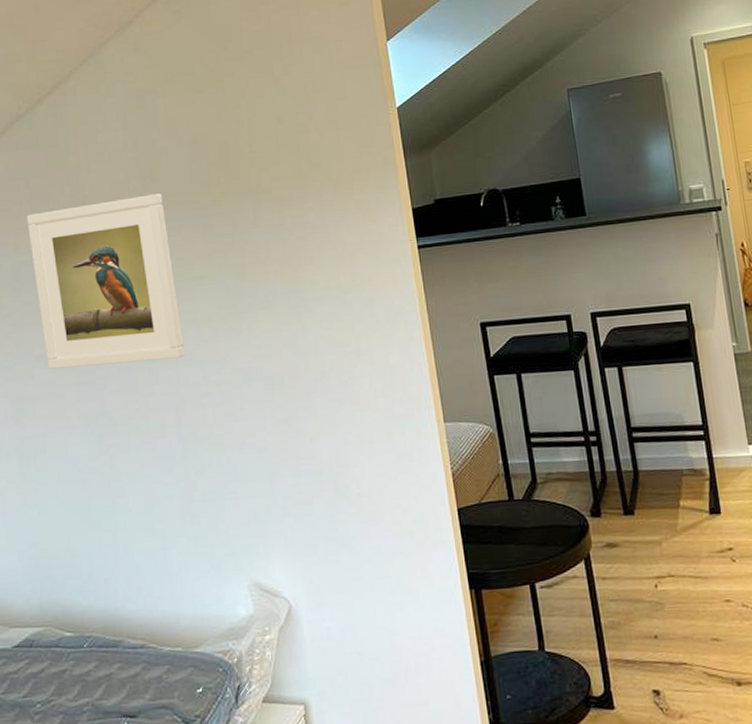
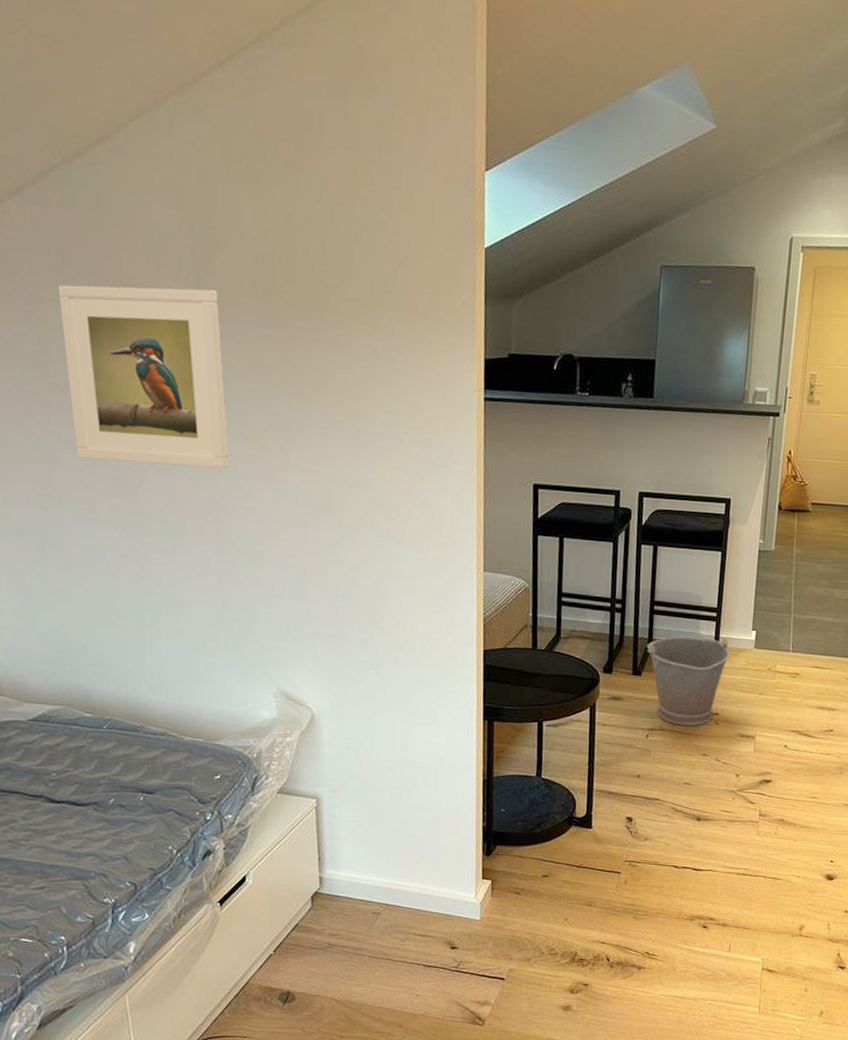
bucket: none [633,457,729,569] -> present [646,636,729,726]

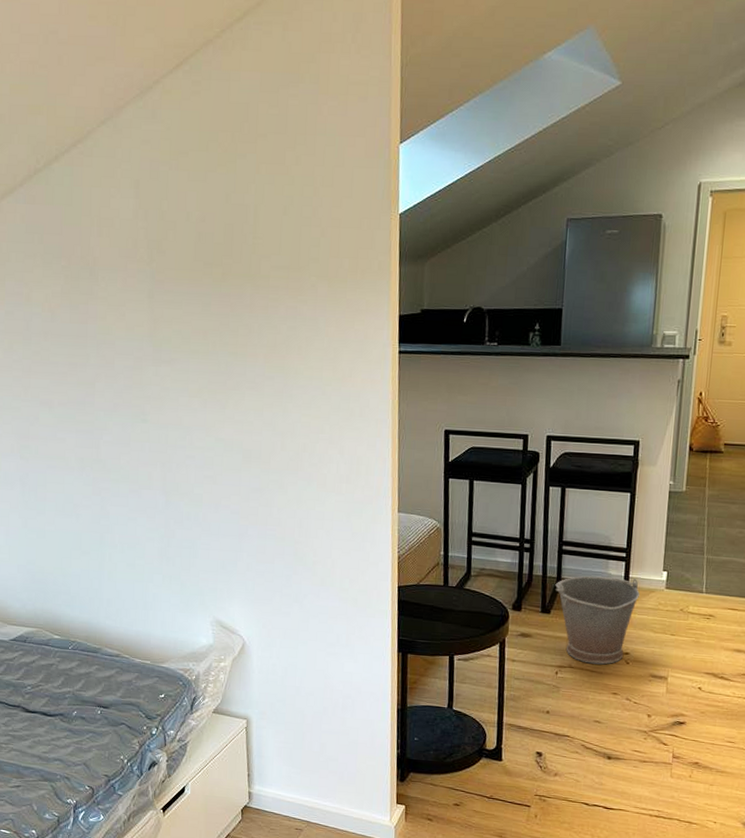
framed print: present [58,285,229,469] -> none [39,265,175,422]

